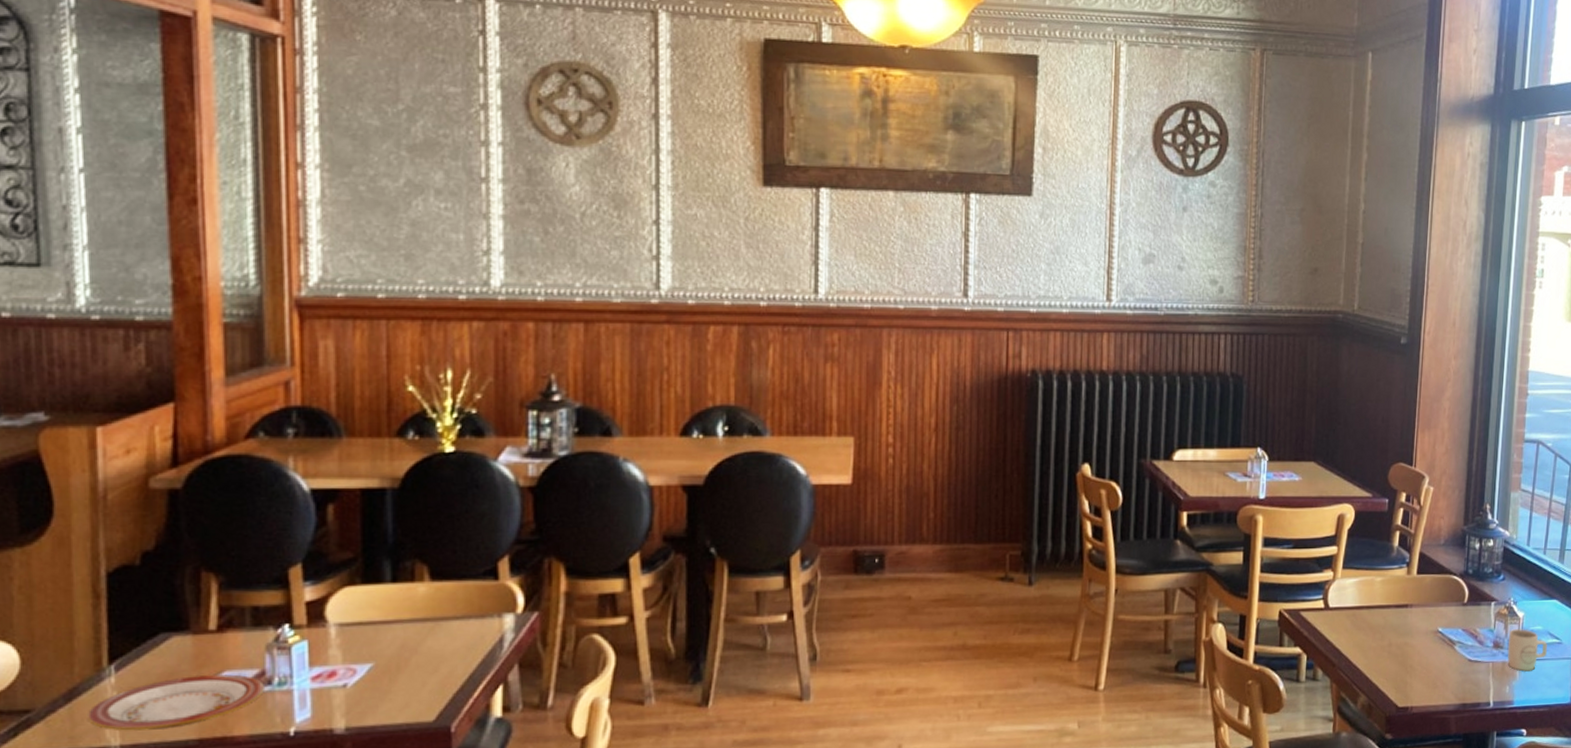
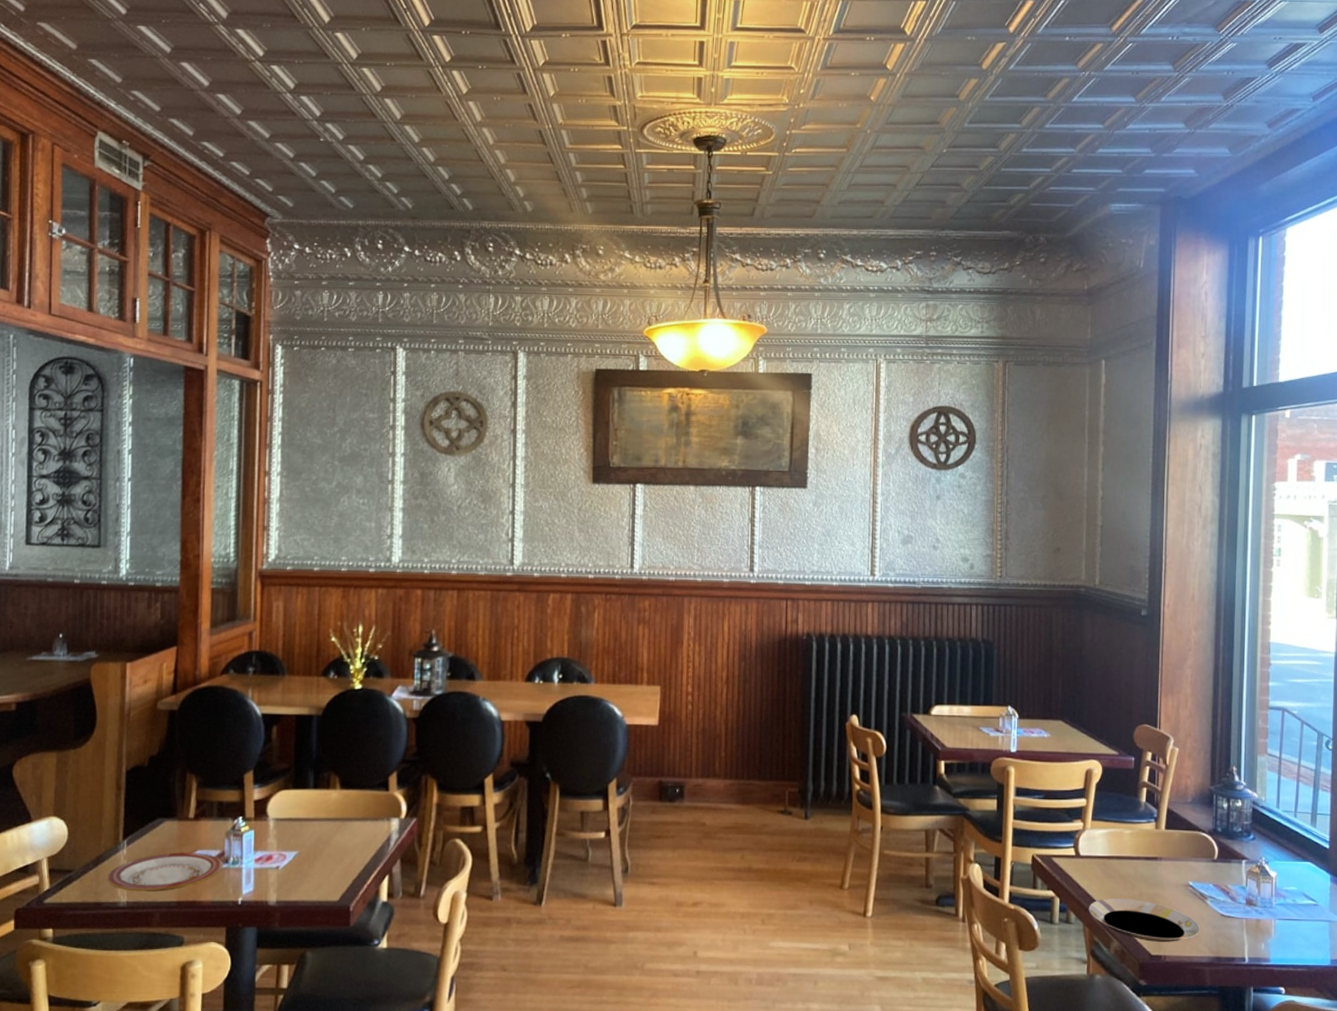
plate: none [1336,649,1448,693] -> present [1088,898,1201,942]
mug: present [1507,629,1547,673] -> none [1261,888,1303,932]

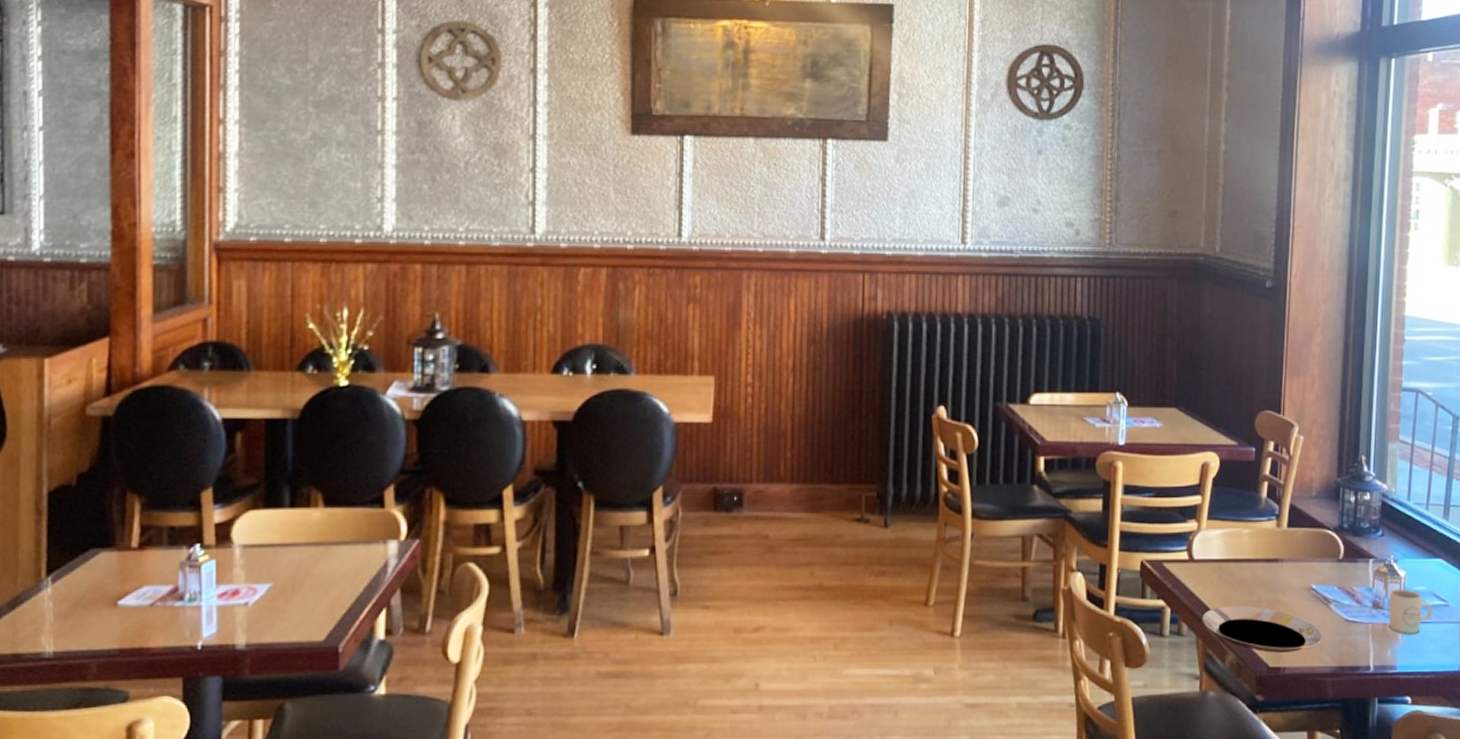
plate: present [107,852,223,892] -> none [26,589,177,639]
mug: none [1261,888,1303,932] -> present [1388,589,1432,636]

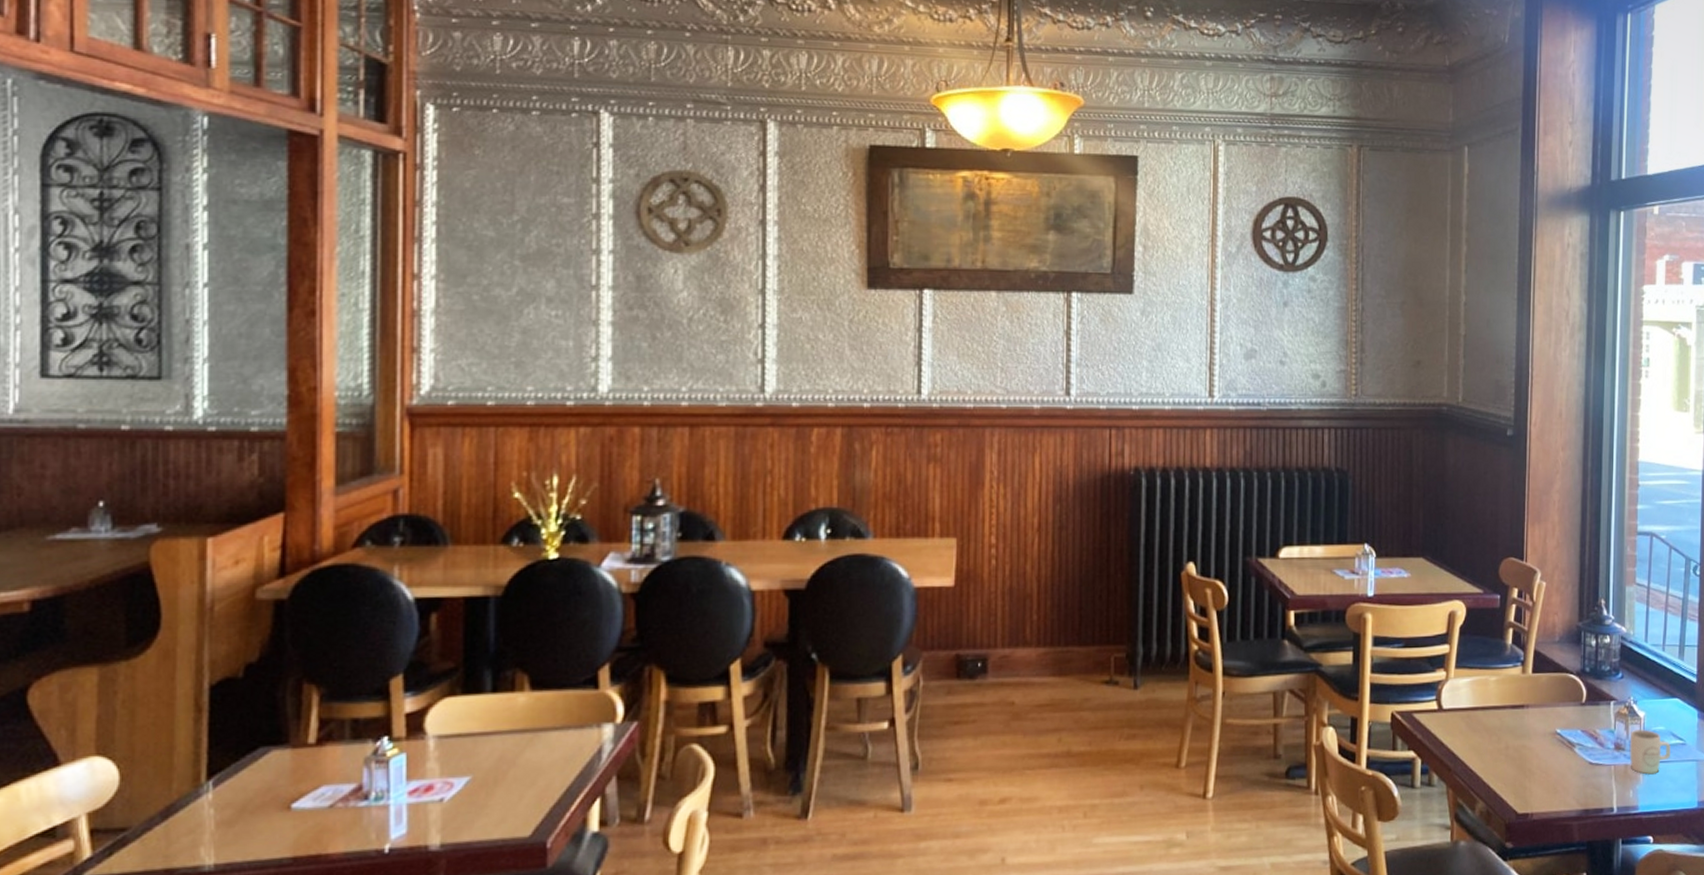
plate: present [1202,605,1324,652] -> none [1452,753,1569,799]

